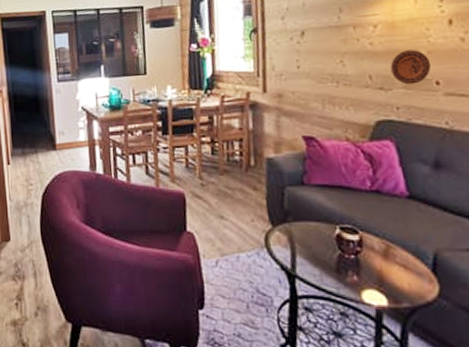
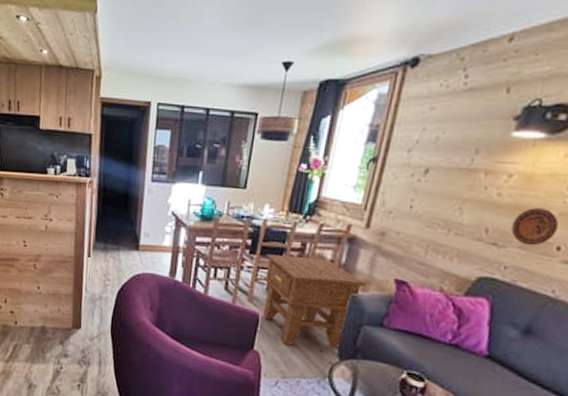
side table: none [178,127,279,220] -> present [262,254,368,350]

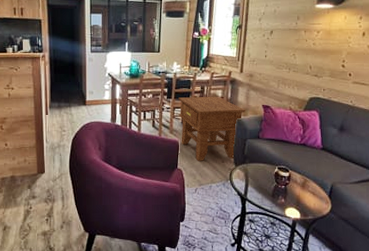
decorative plate: present [511,208,559,246] -> none [324,51,348,74]

